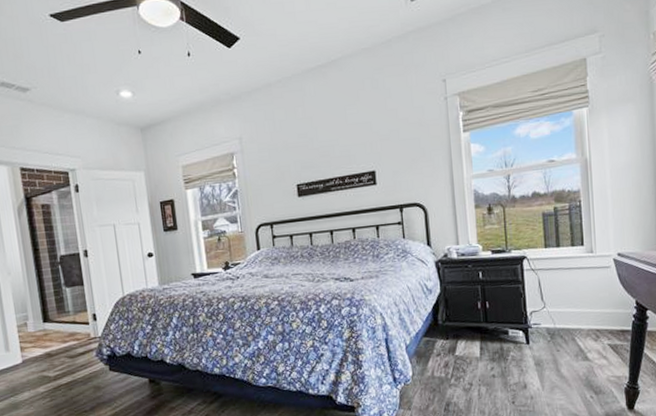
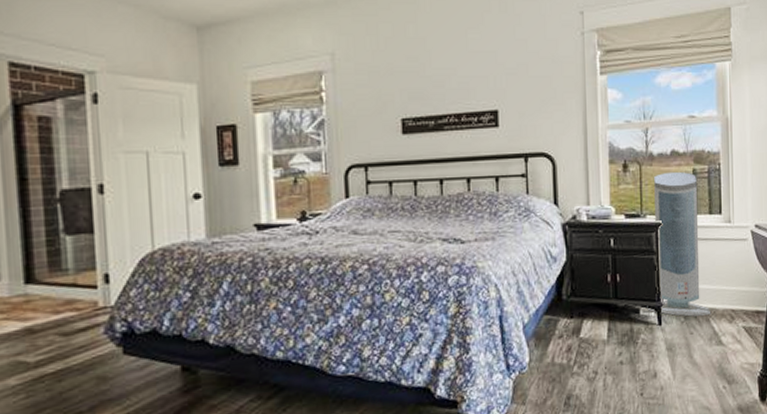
air purifier: none [515,210,577,336] -> present [647,171,712,317]

